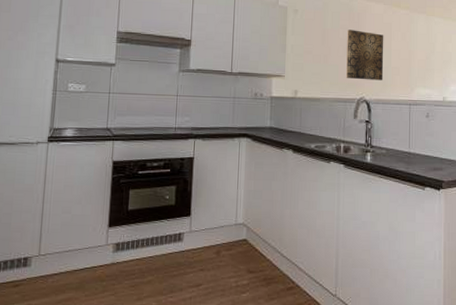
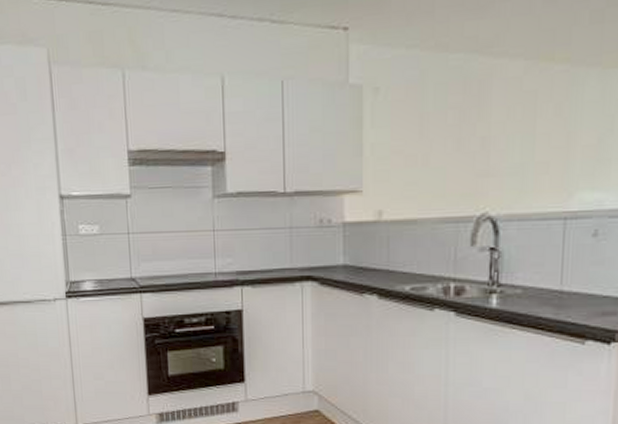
wall art: present [346,29,384,81] -> none [458,108,524,187]

